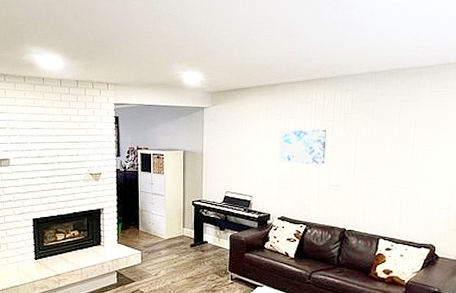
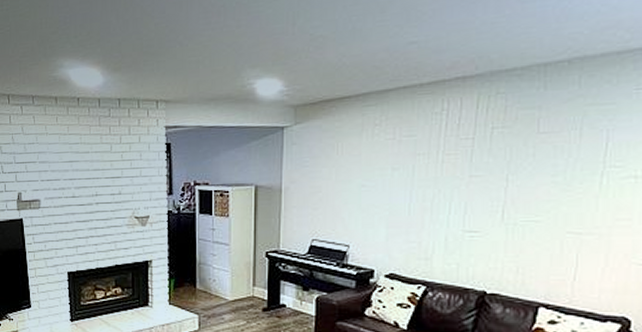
wall art: present [277,129,327,165] -> none [387,151,464,202]

